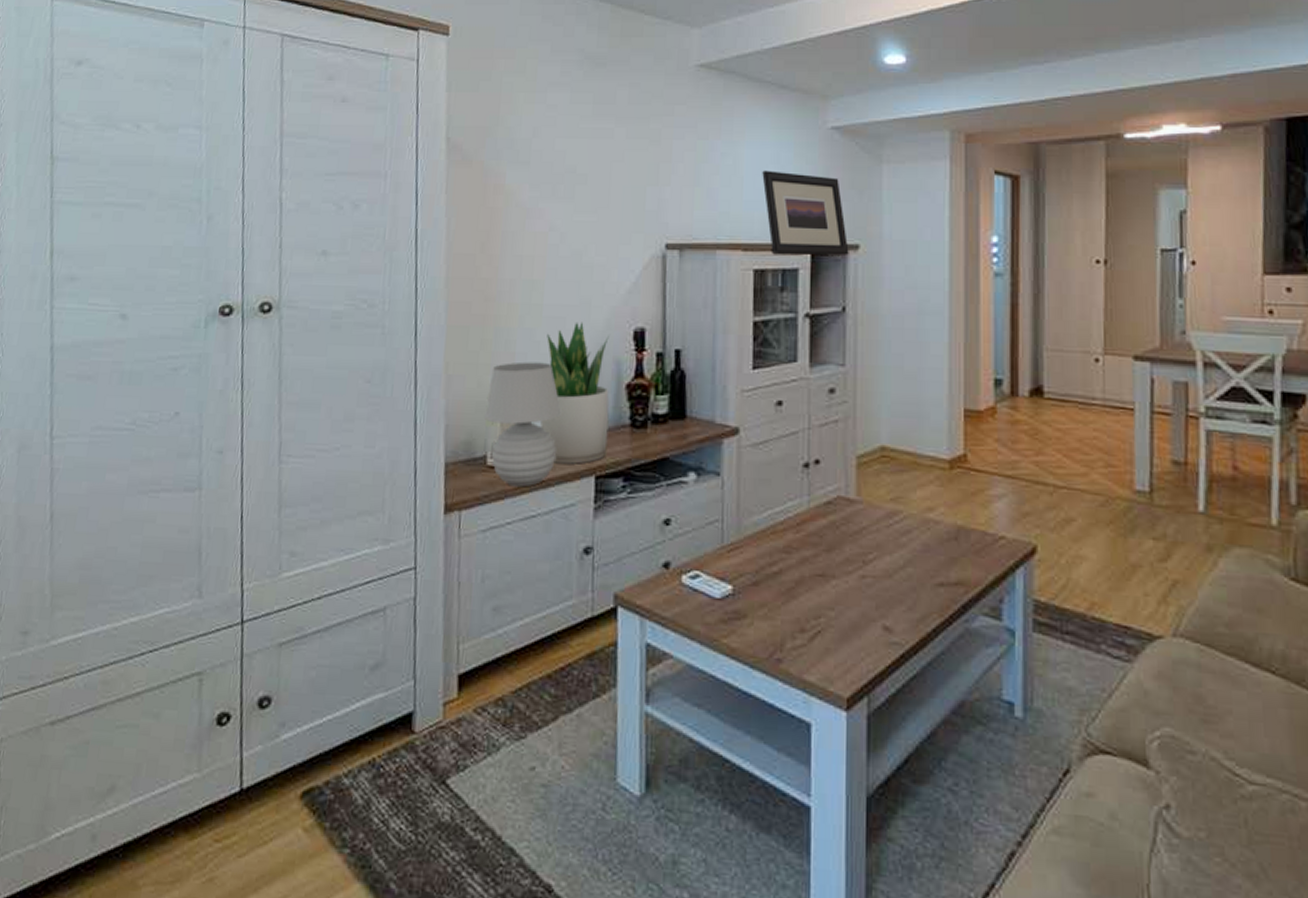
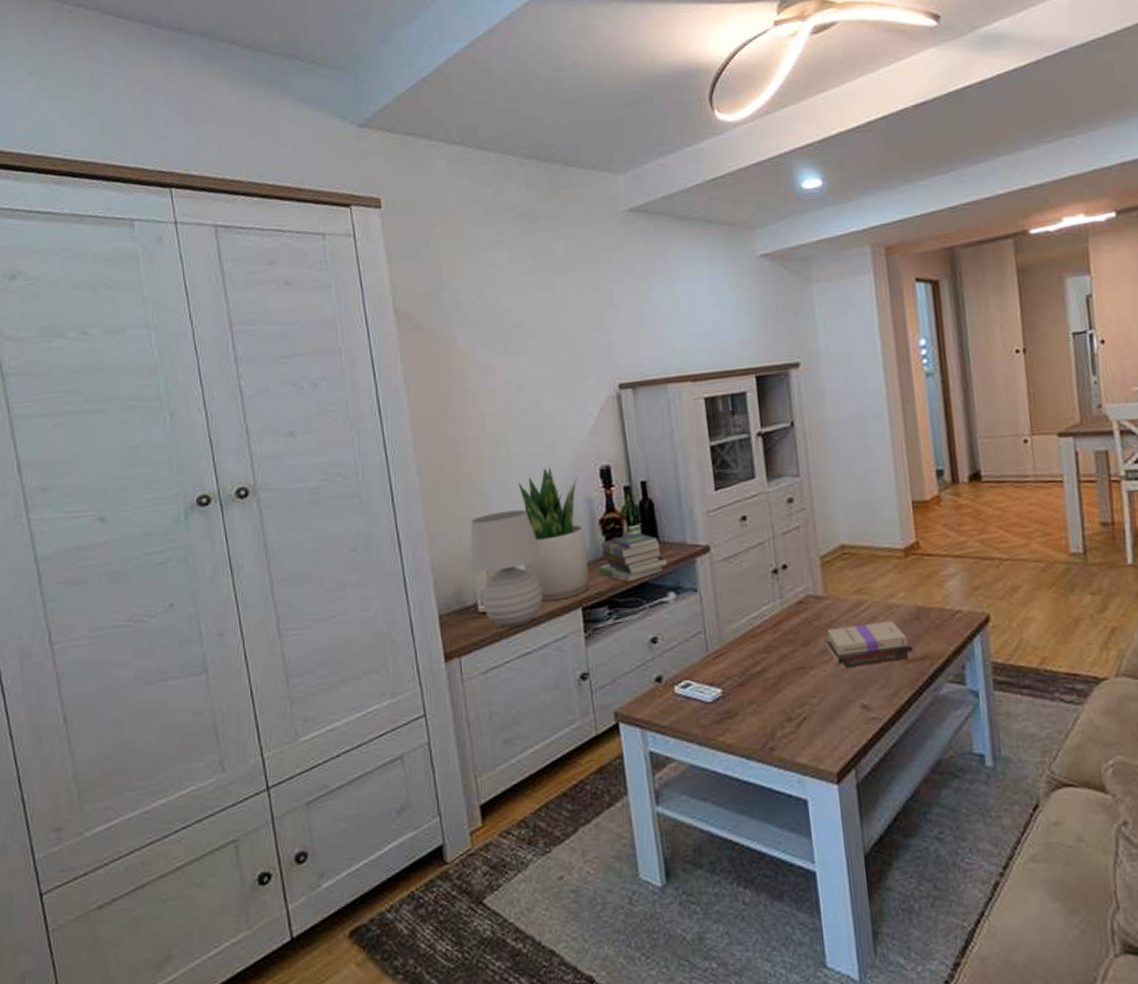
books: none [617,403,693,455] -> present [597,533,668,582]
picture frame: present [762,170,849,255] -> none [701,302,791,381]
books: none [851,536,947,583] -> present [824,621,913,667]

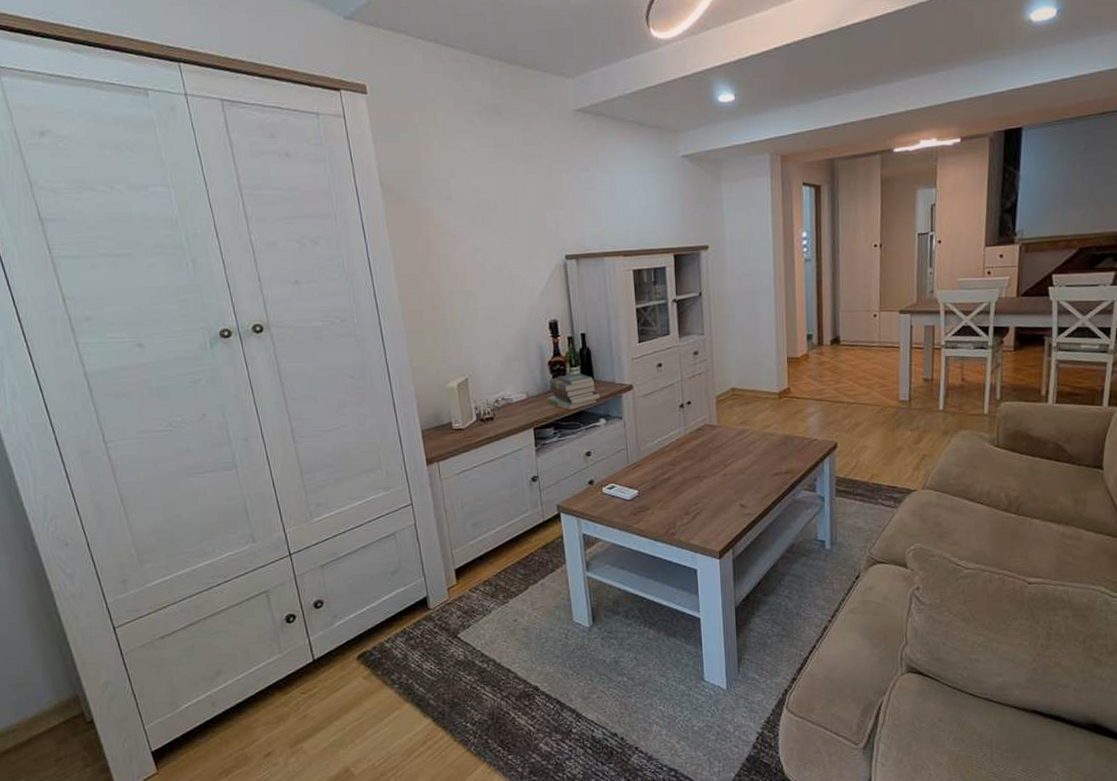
table lamp: present [469,509,544,629] -> none [445,351,504,442]
planter: present [518,467,590,601] -> none [484,319,540,422]
books: present [824,621,913,667] -> none [716,445,780,477]

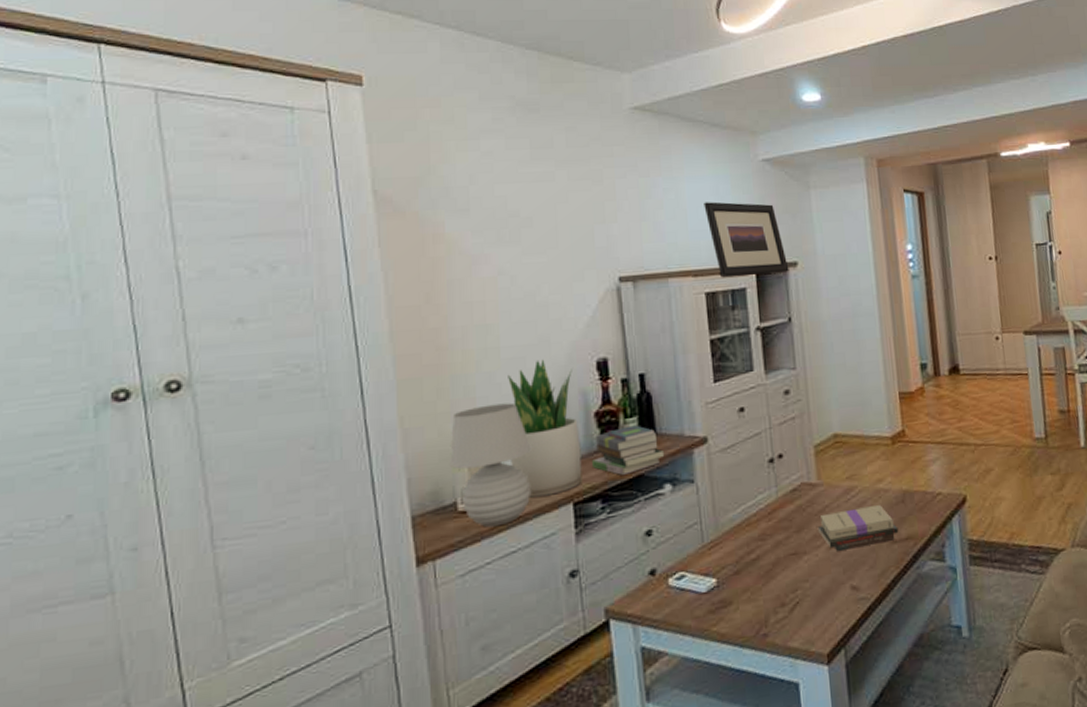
table lamp: none [445,351,504,442] -> present [450,402,532,528]
planter: none [484,319,540,422] -> present [508,359,582,498]
picture frame: none [633,193,701,257] -> present [704,202,789,277]
books: none [716,445,780,477] -> present [817,505,899,551]

